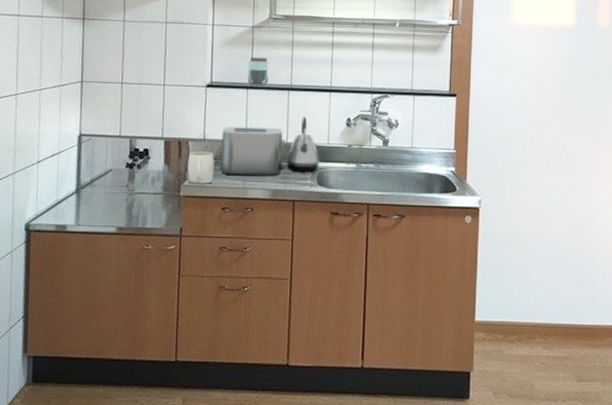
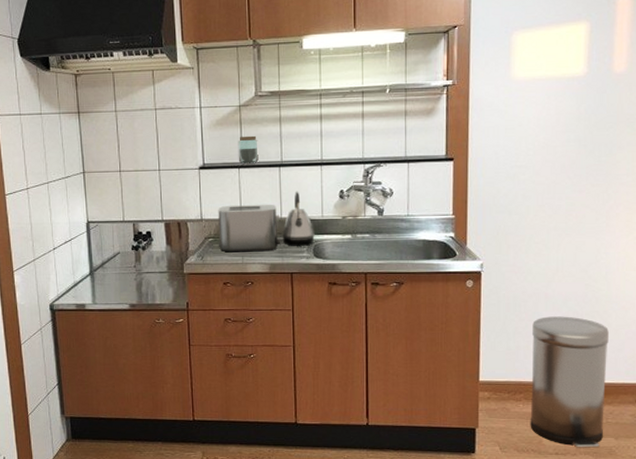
mug: present [187,151,215,185] -> none [188,230,213,263]
pedal bin: none [523,255,595,393] -> present [530,316,609,448]

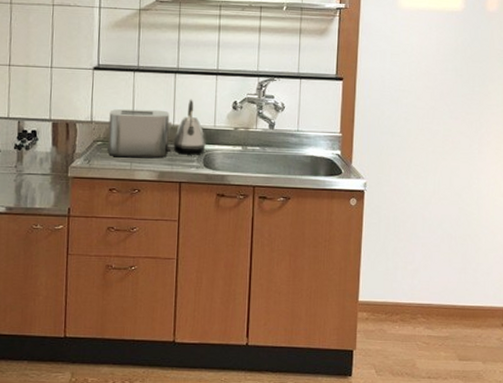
peanut butter: present [238,135,259,164] -> none [134,39,156,68]
pedal bin: present [530,316,609,448] -> none [405,238,479,372]

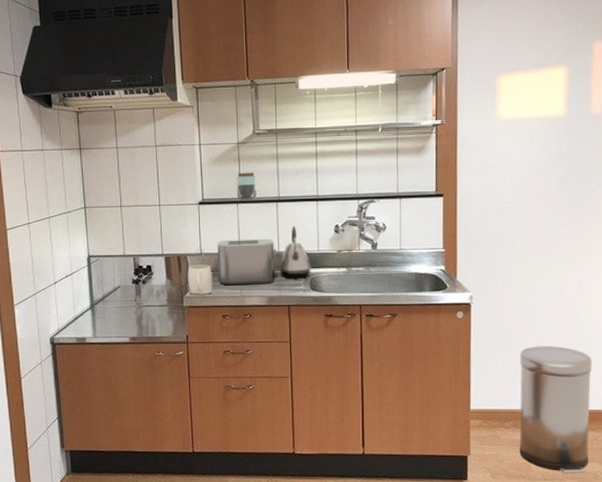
mug: none [74,133,102,167] -> present [187,264,213,296]
peanut butter: none [134,39,156,68] -> present [236,172,257,199]
pedal bin: none [405,238,479,372] -> present [519,345,592,473]

